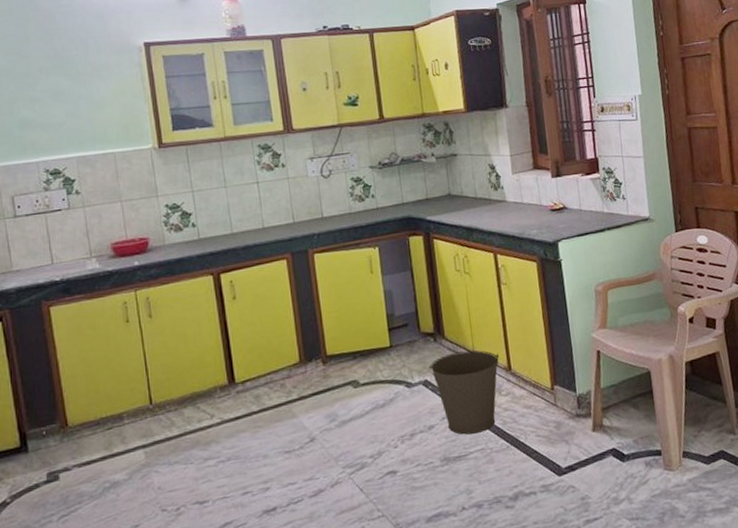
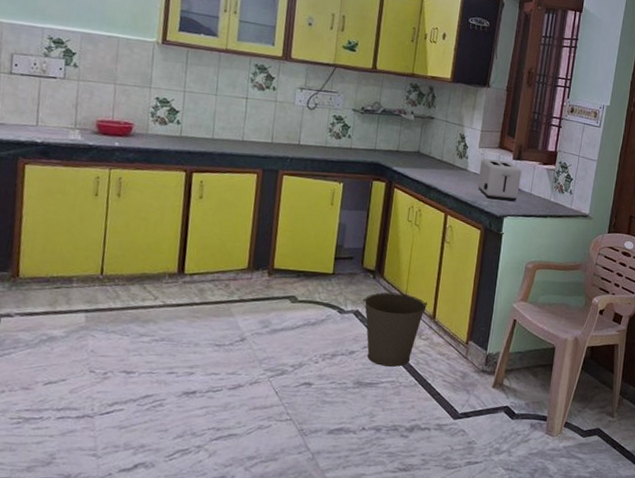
toaster: none [518,181,568,226] -> present [477,158,522,201]

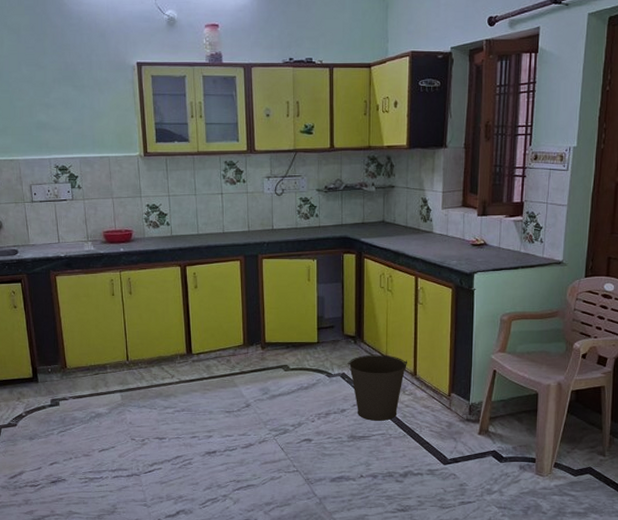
toaster: present [477,158,522,201] -> none [444,219,488,258]

